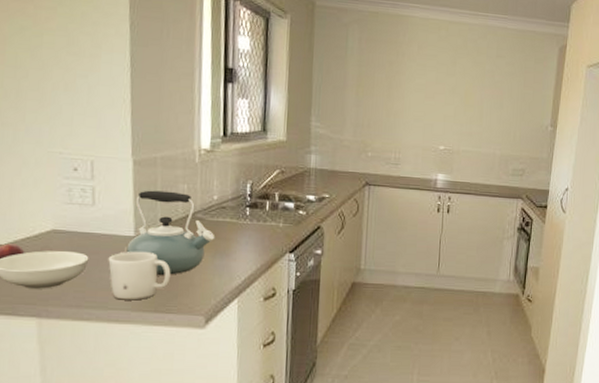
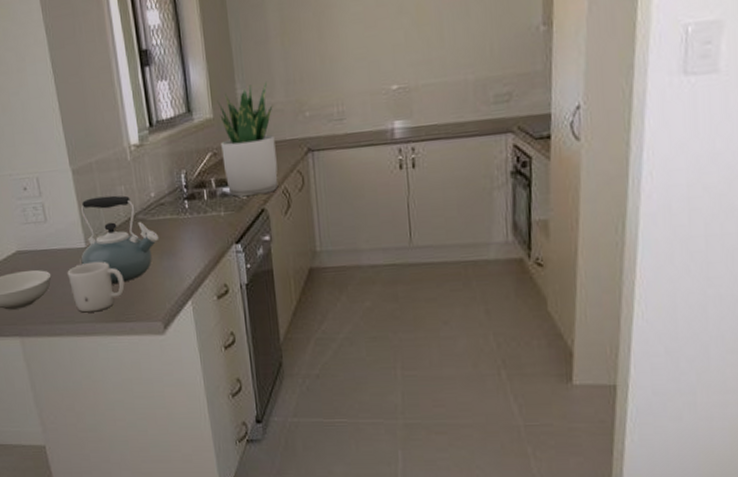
planter: none [288,120,341,214] -> present [217,81,278,197]

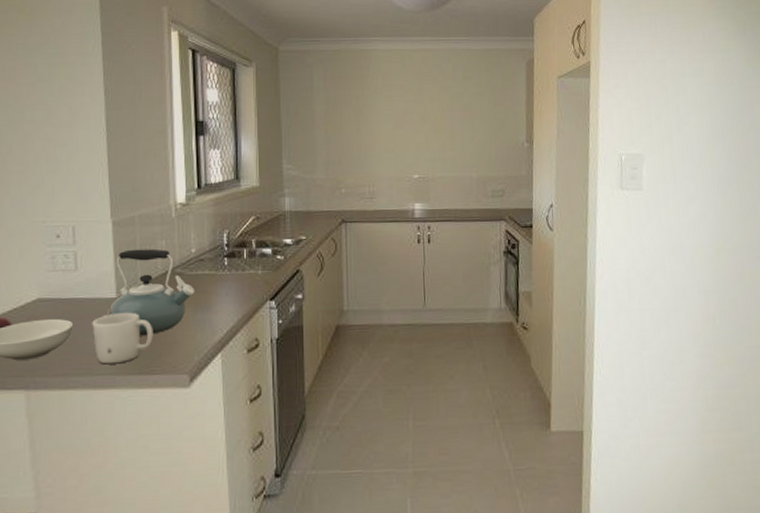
planter: present [217,81,278,197] -> none [264,160,314,258]

